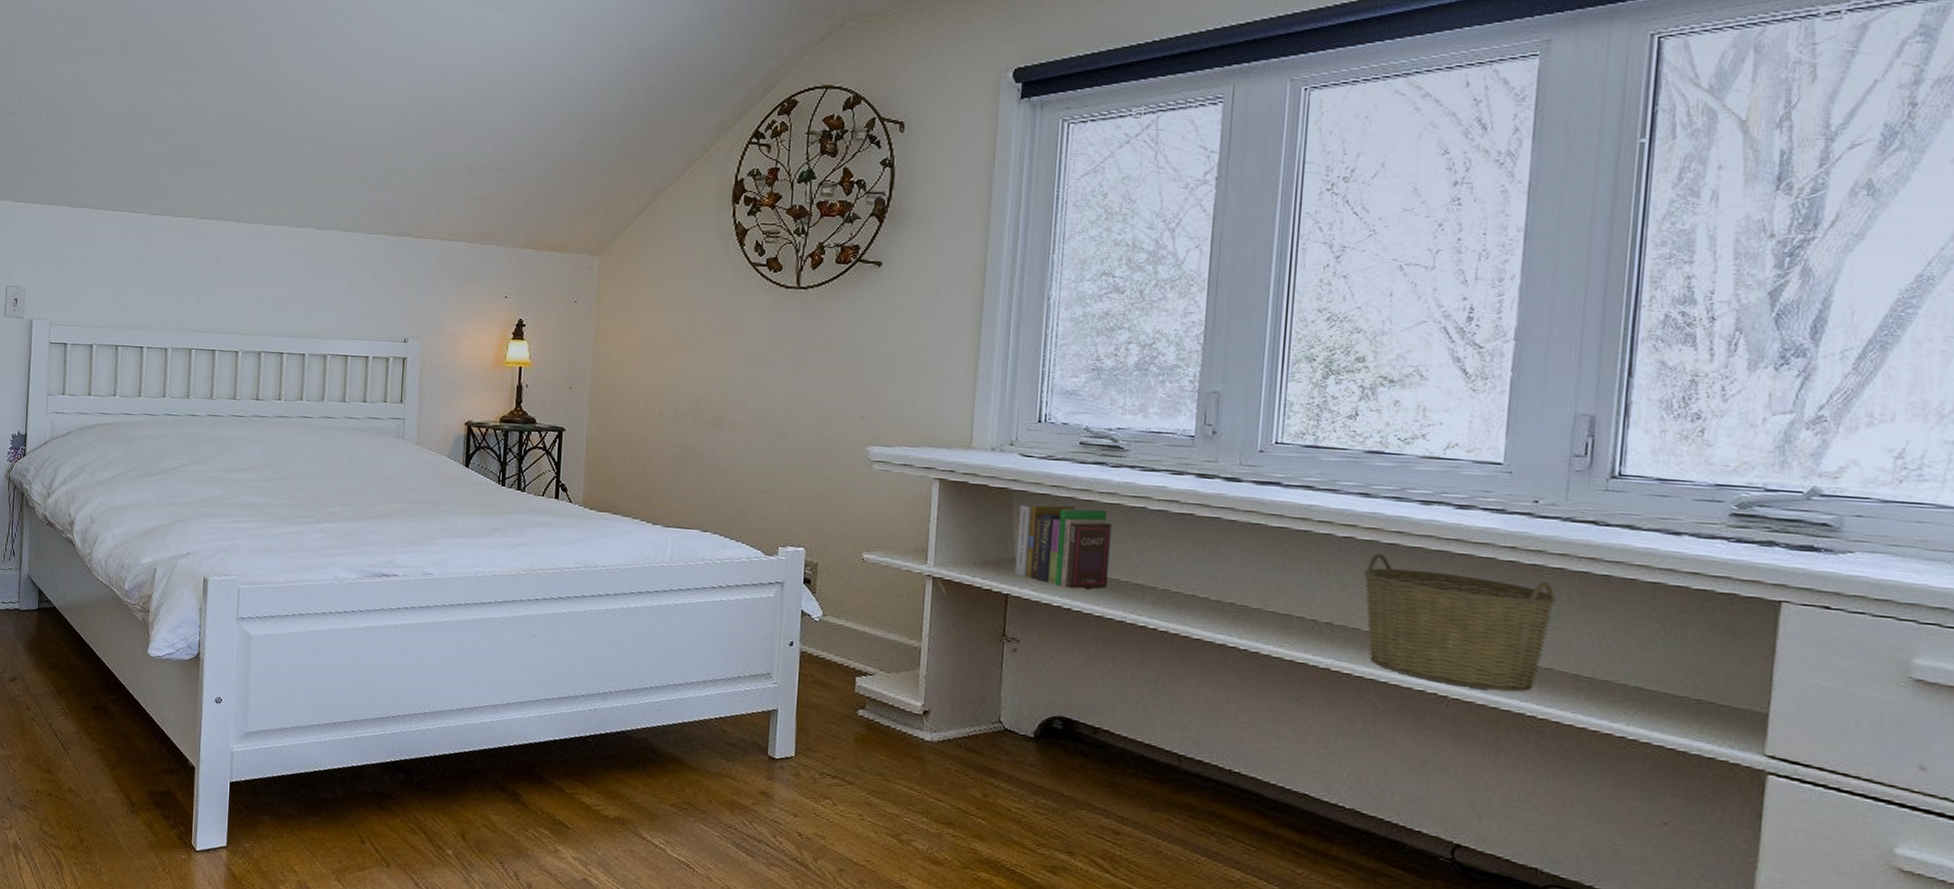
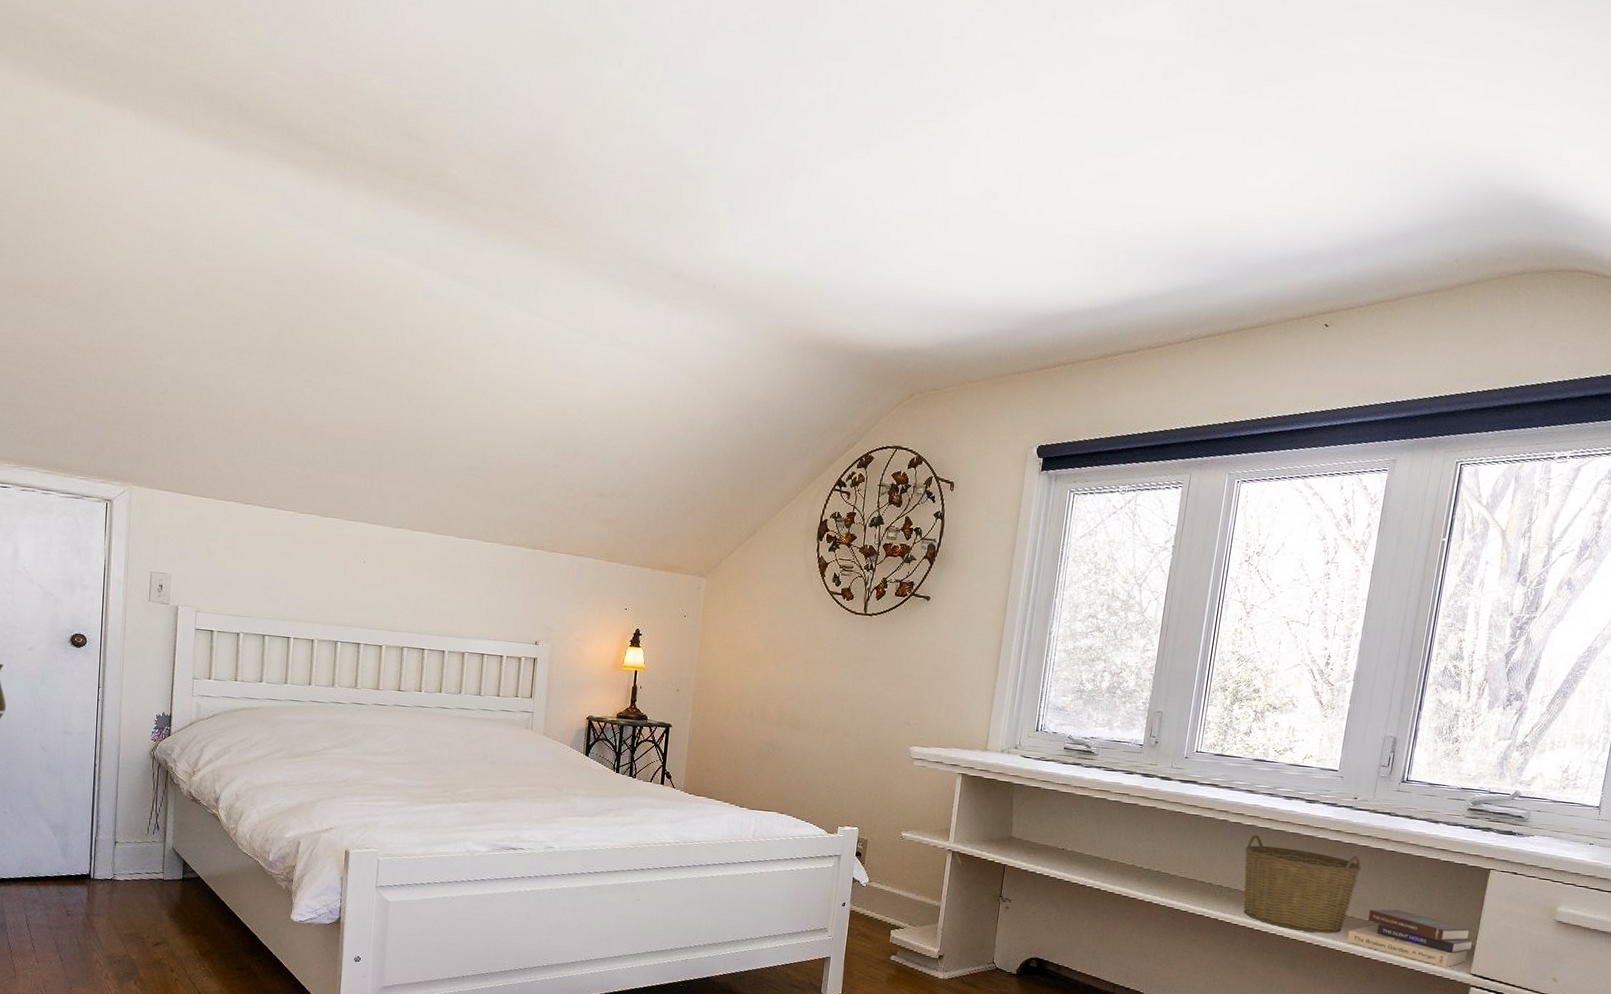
books: present [1014,504,1112,589] -> none [1011,795,1082,861]
books: none [1543,658,1766,746] -> present [1347,909,1475,968]

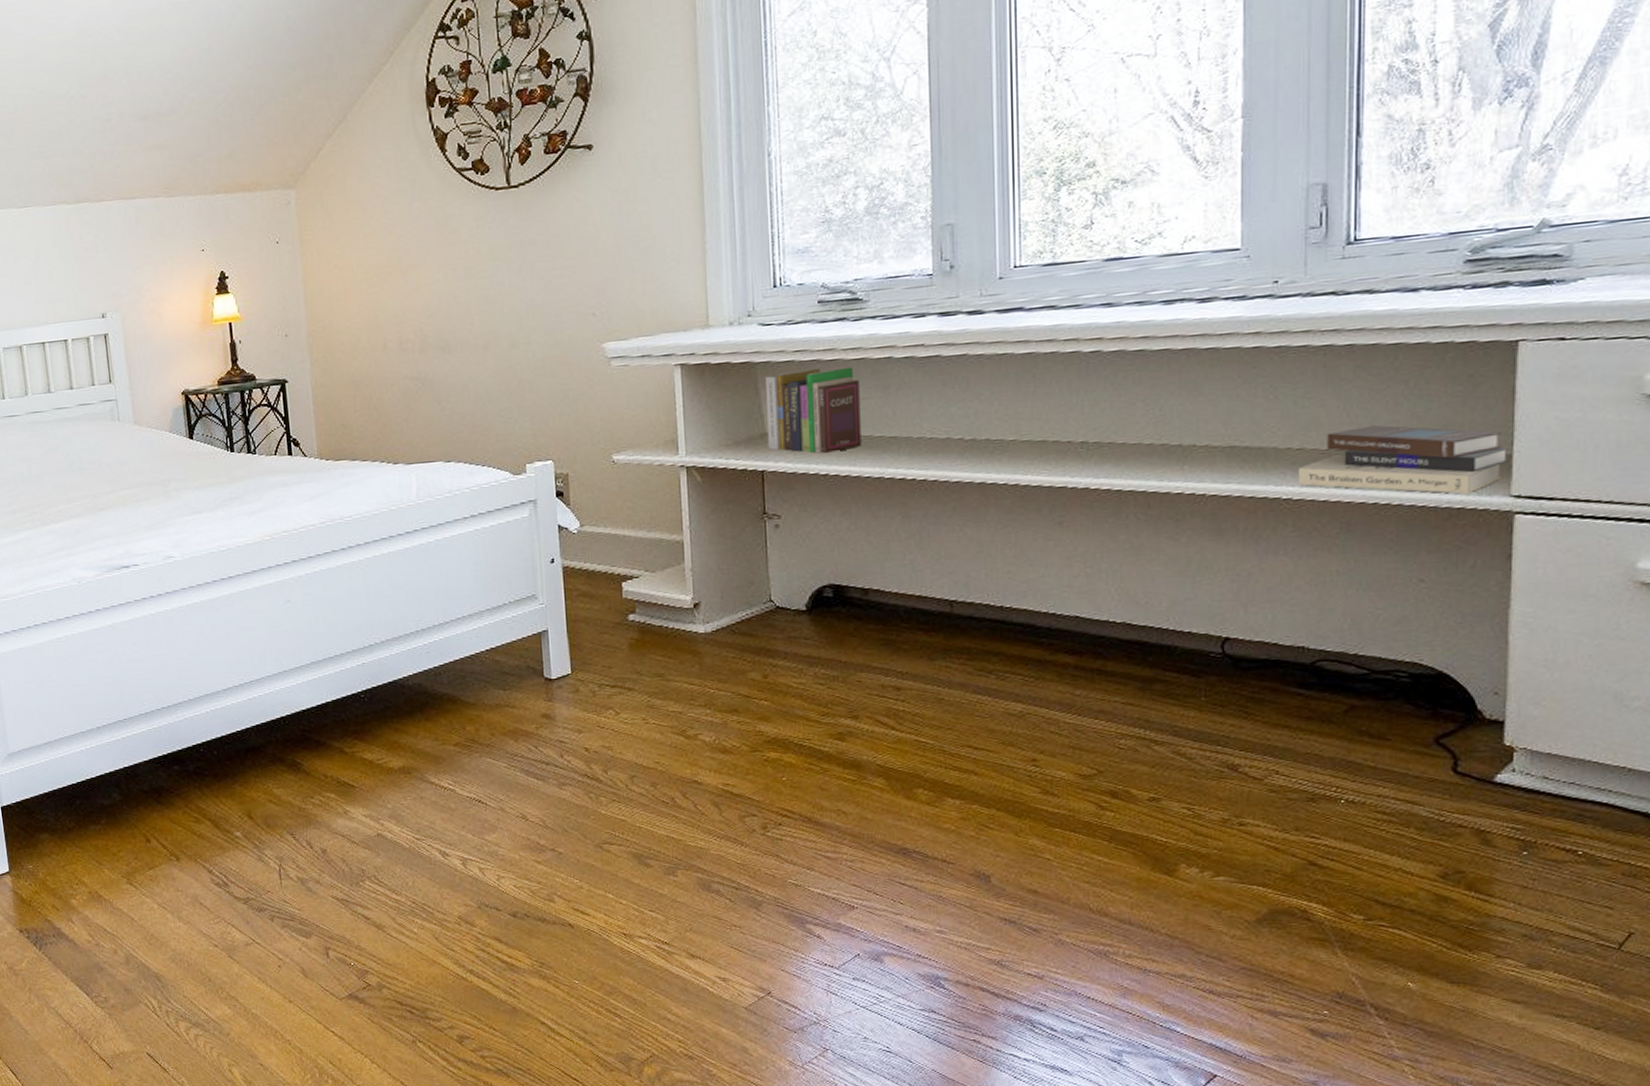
books: none [1011,795,1082,861] -> present [764,366,862,454]
basket: present [1243,834,1361,934] -> none [1114,362,1302,482]

